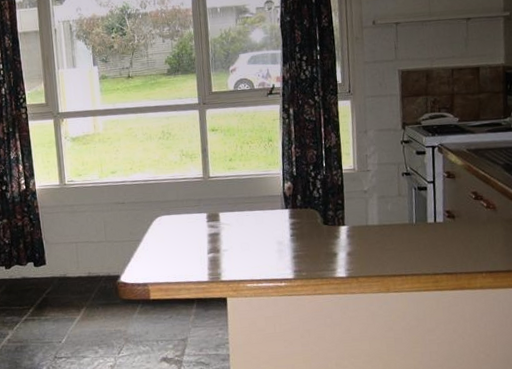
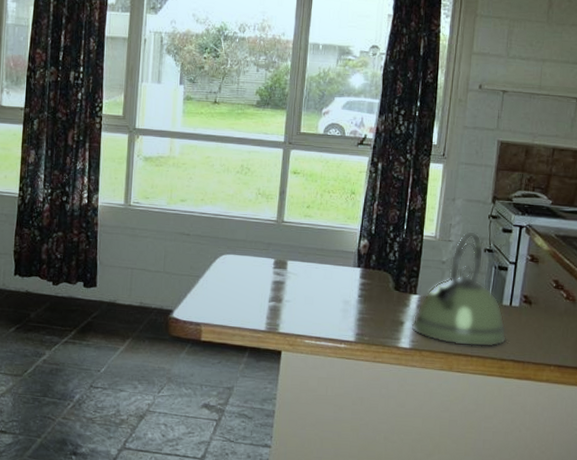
kettle: none [344,158,437,268] -> present [411,230,507,348]

